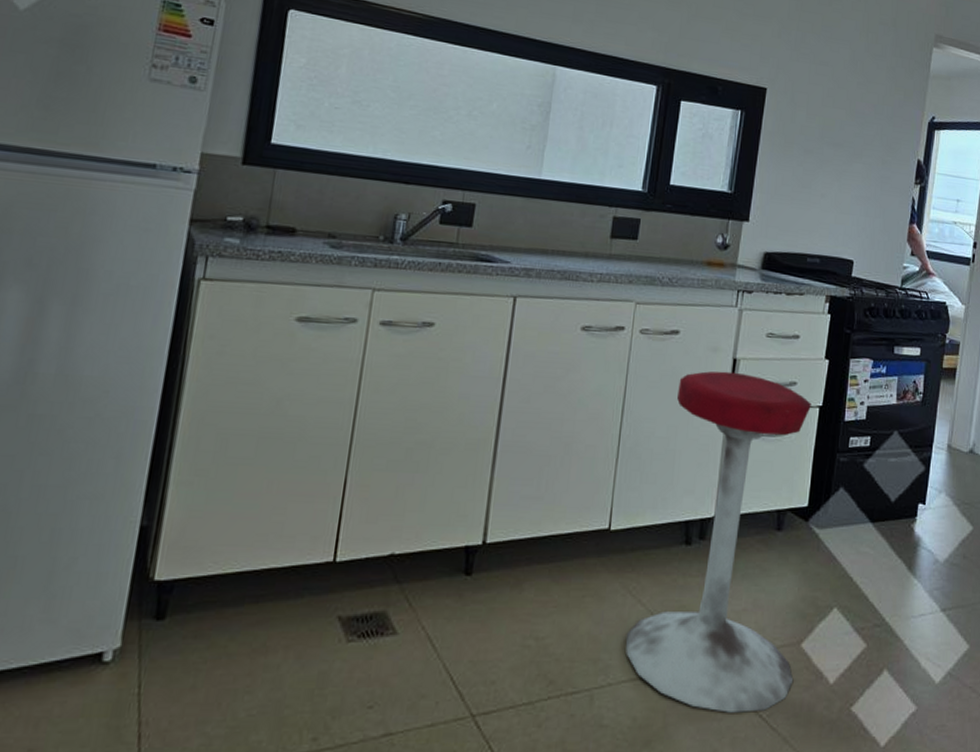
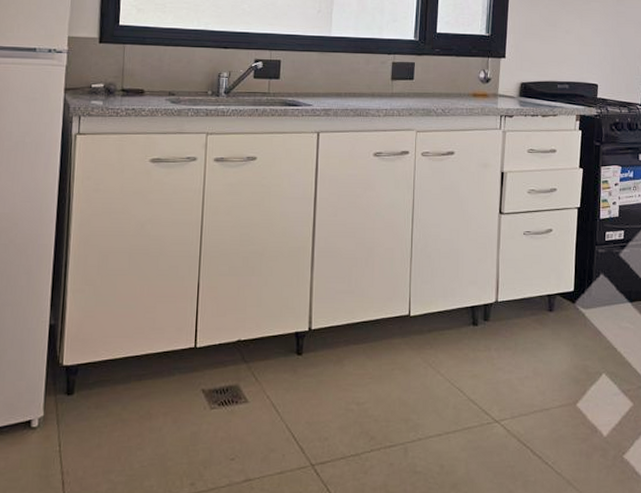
stool: present [625,371,811,713] -> none [429,183,573,461]

